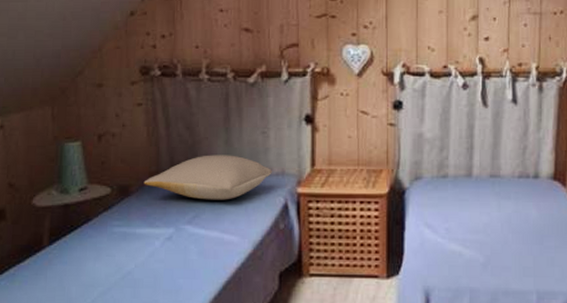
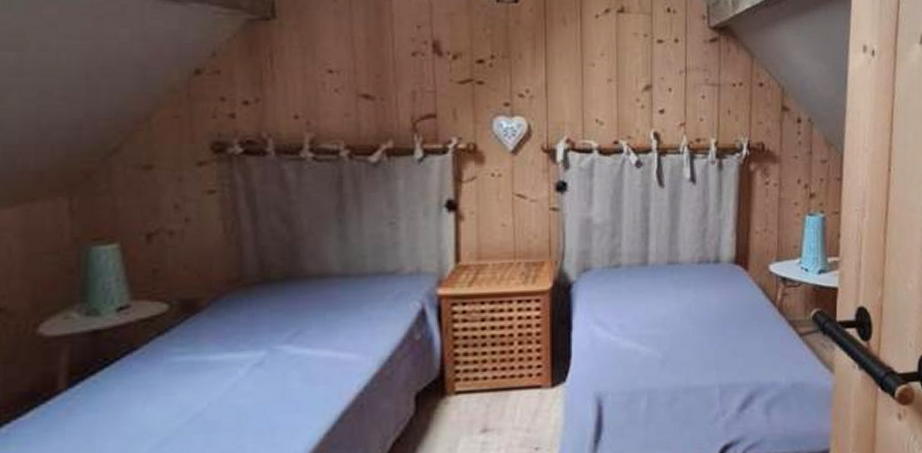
pillow: present [143,155,272,200] -> none [219,252,404,312]

